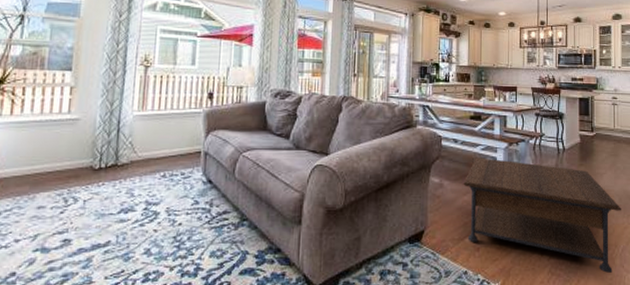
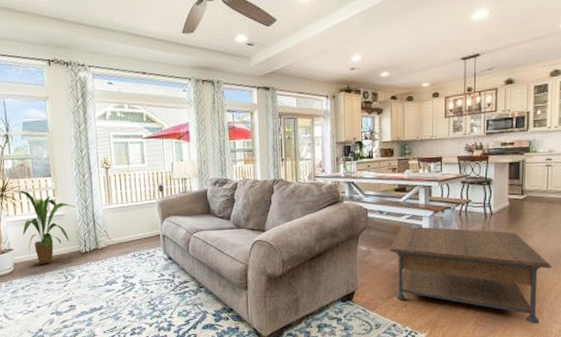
house plant: none [15,84,98,182] -> present [13,190,76,264]

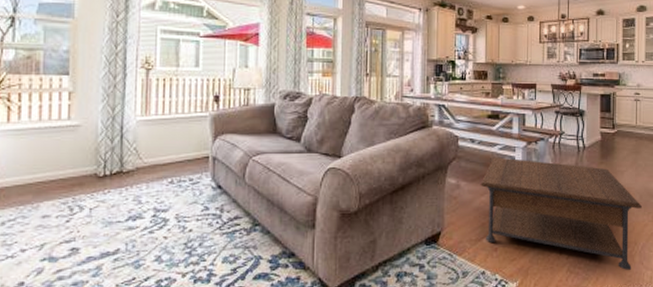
house plant: present [13,190,76,264] -> none [10,90,99,191]

